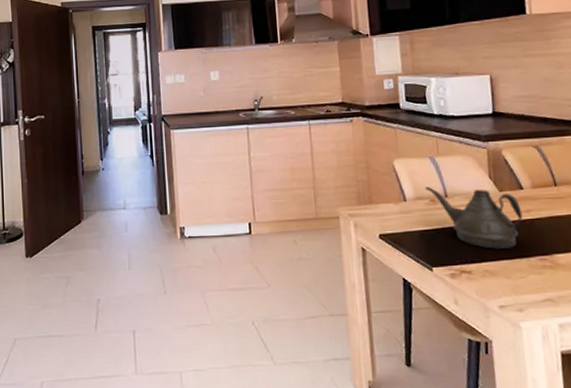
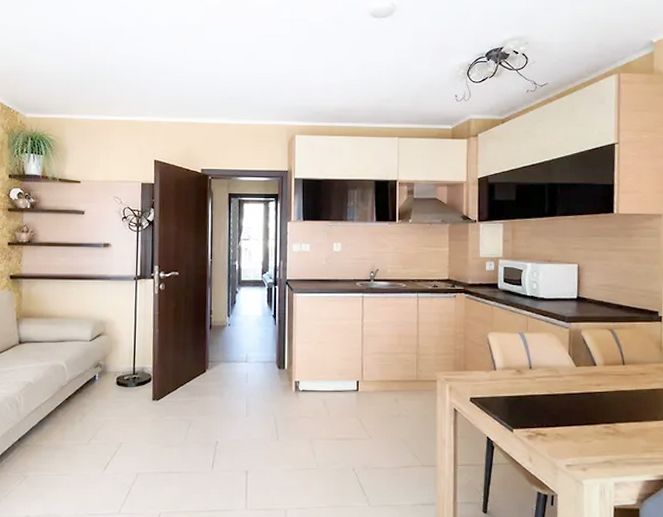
teapot: present [424,187,523,249] -> none [512,359,594,416]

